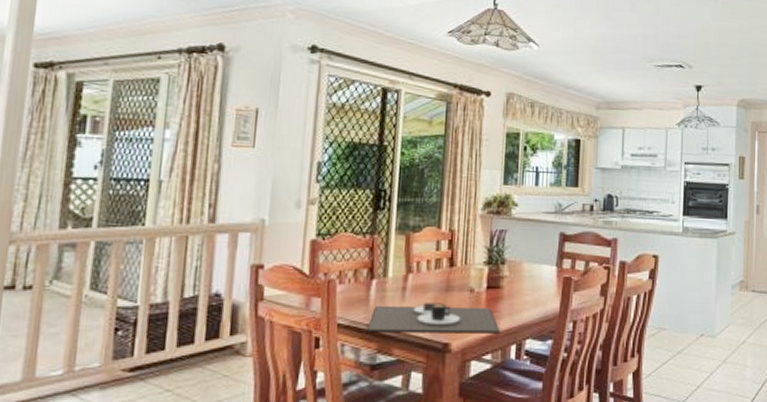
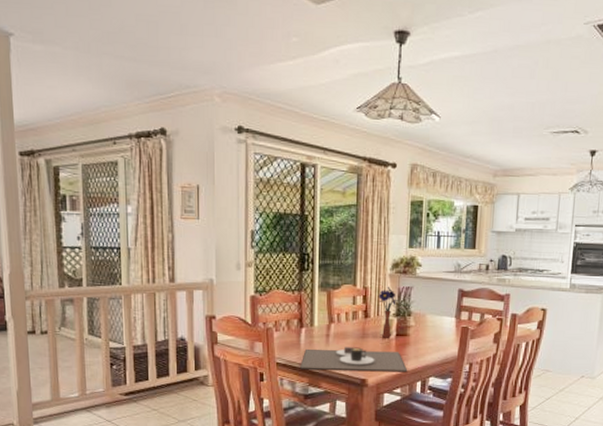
flower arrangement: none [467,228,491,293] -> present [379,286,399,339]

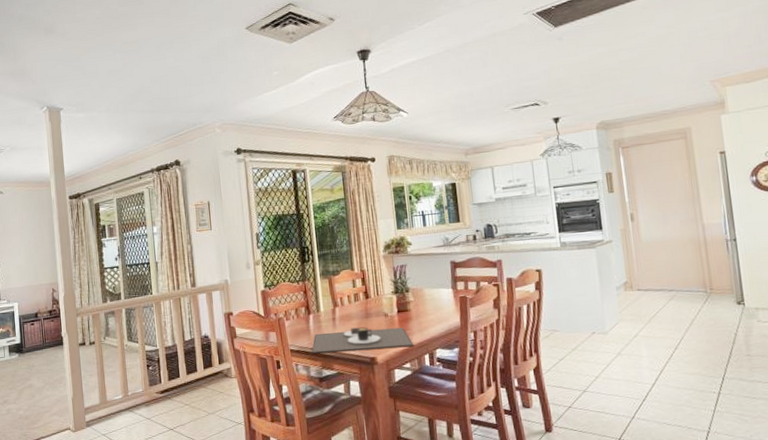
flower arrangement: present [379,286,399,339] -> none [376,266,395,317]

